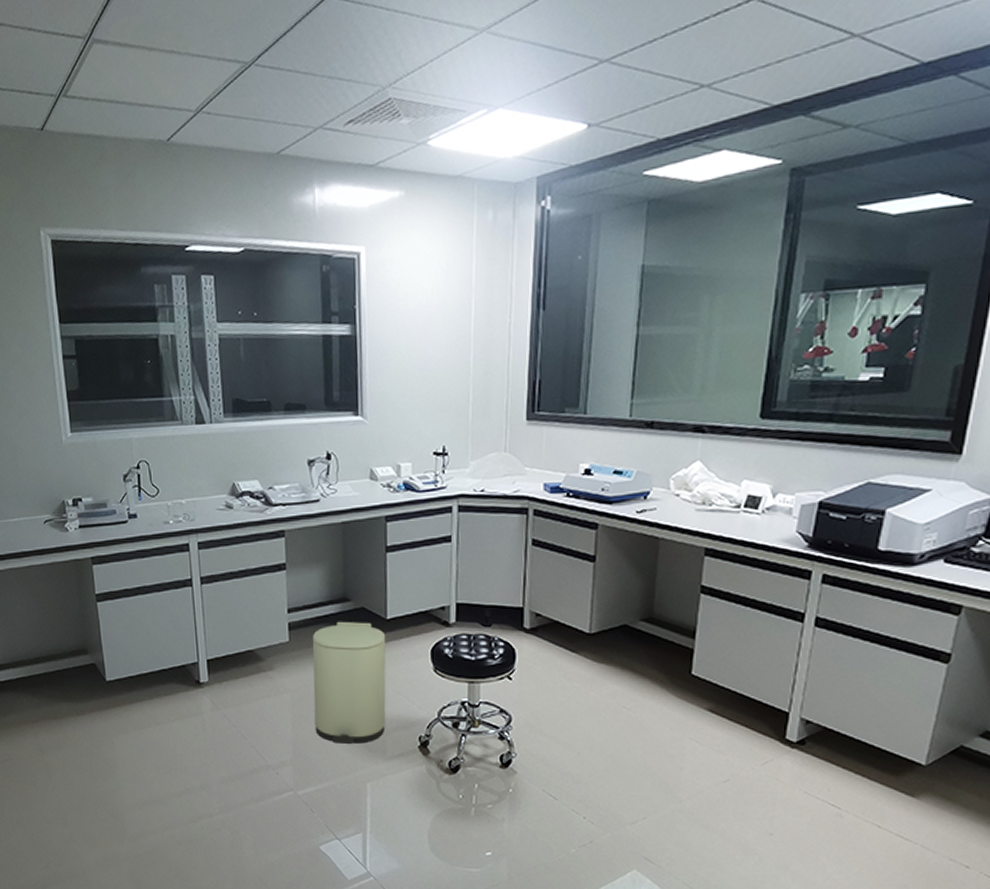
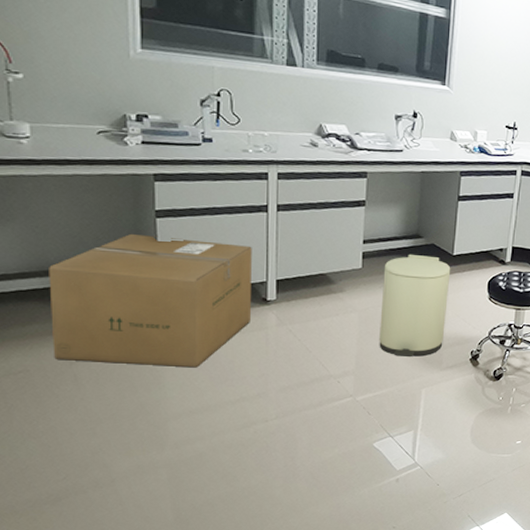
box: none [18,619,187,757] -> present [49,233,252,368]

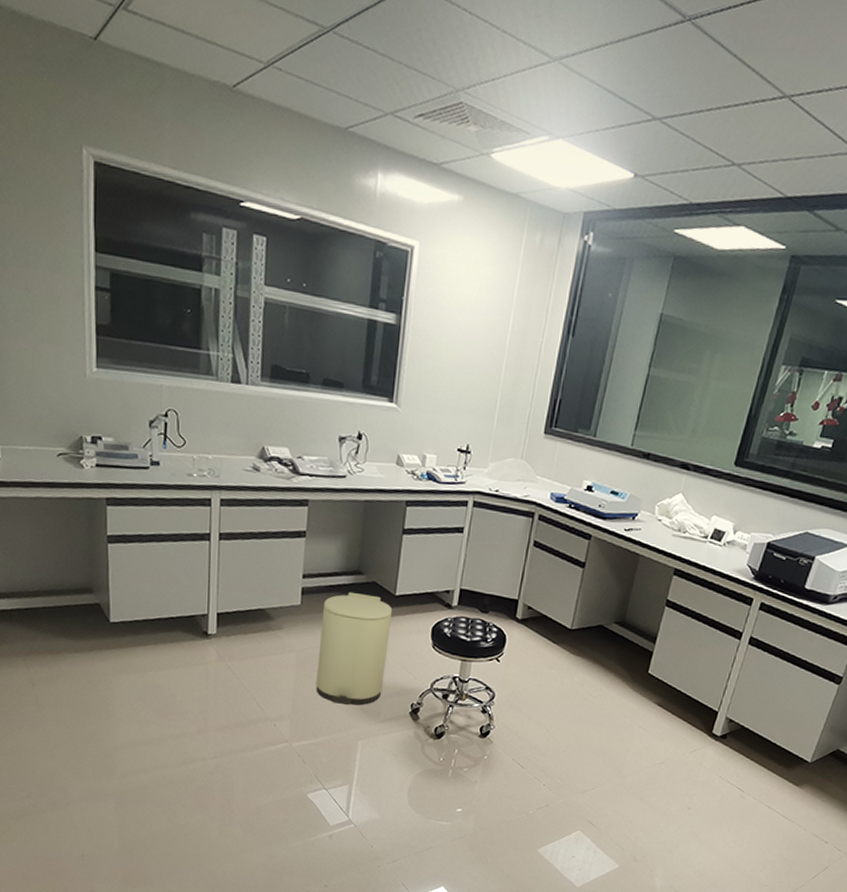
box: present [49,233,252,368] -> none [16,558,195,699]

